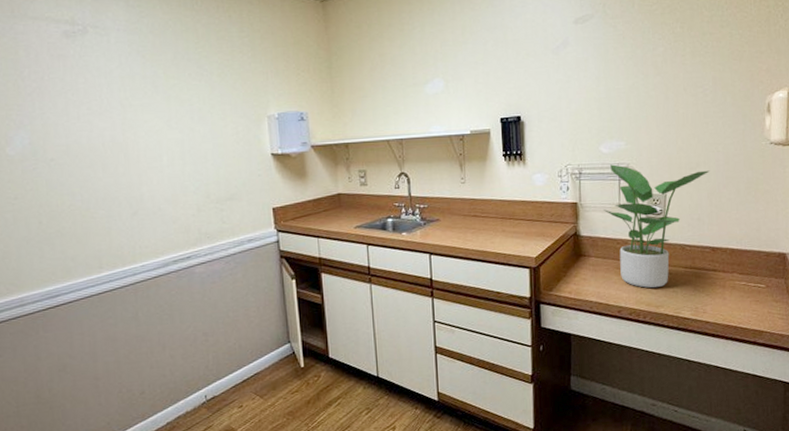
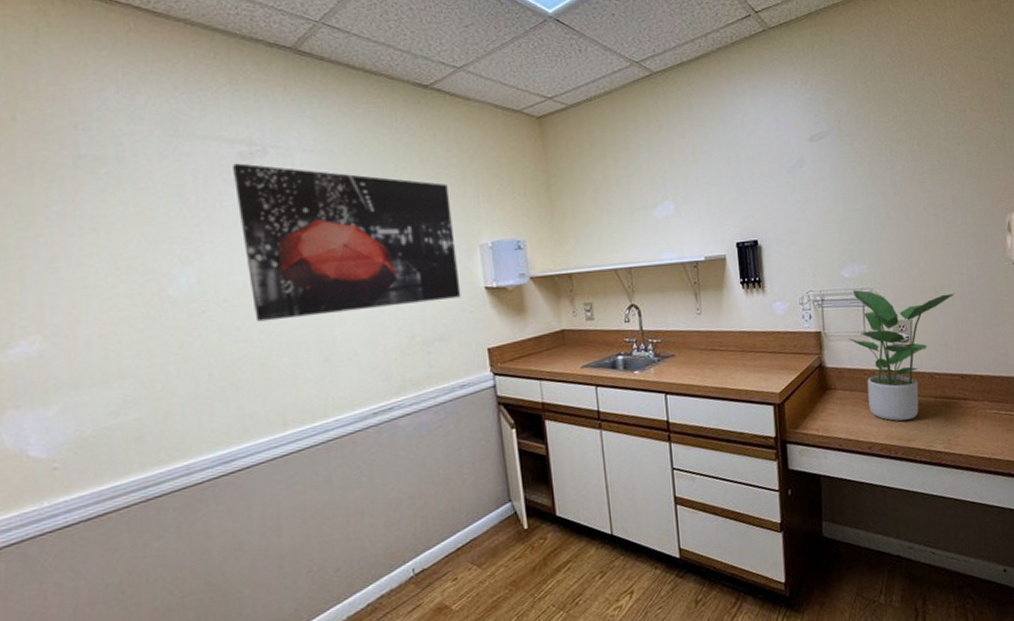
wall art: none [59,41,250,179] -> present [233,163,461,322]

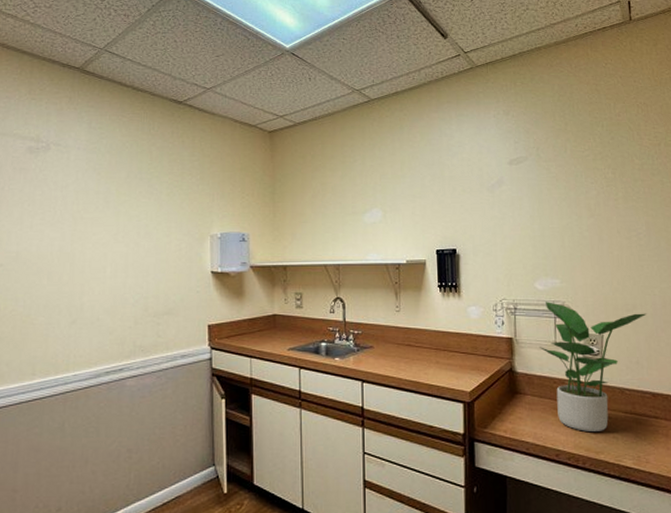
wall art: present [233,163,461,322] -> none [21,156,191,285]

